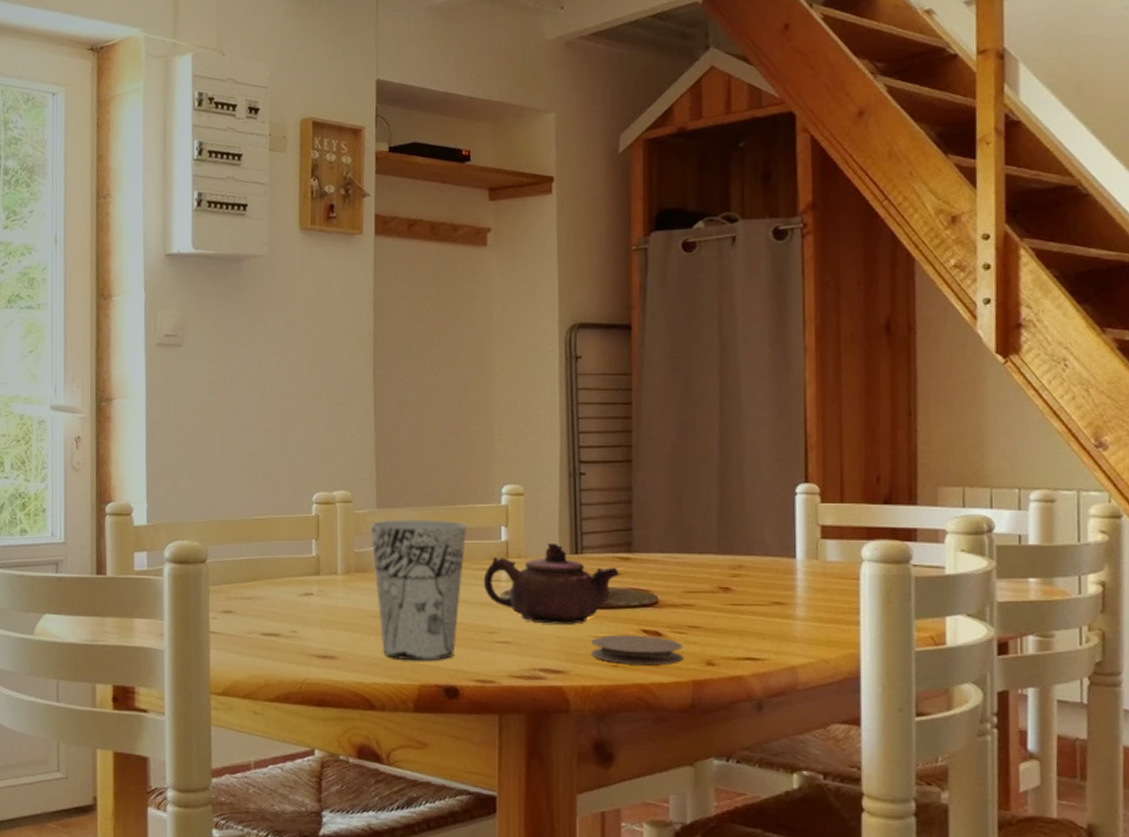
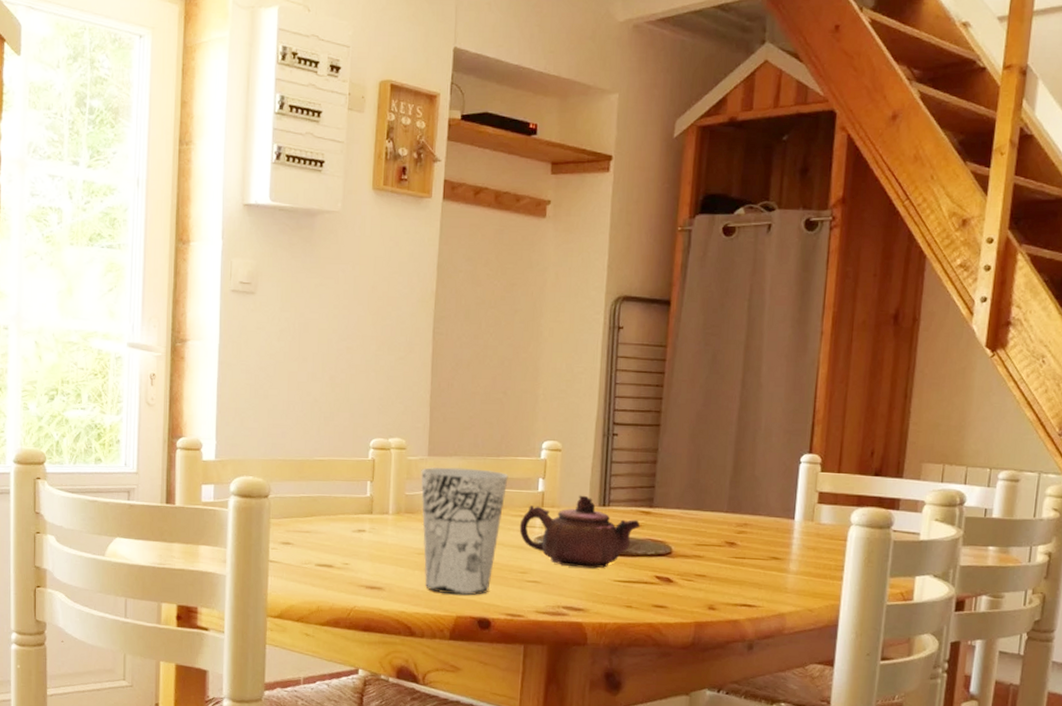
coaster: present [590,635,683,665] -> none [609,579,690,608]

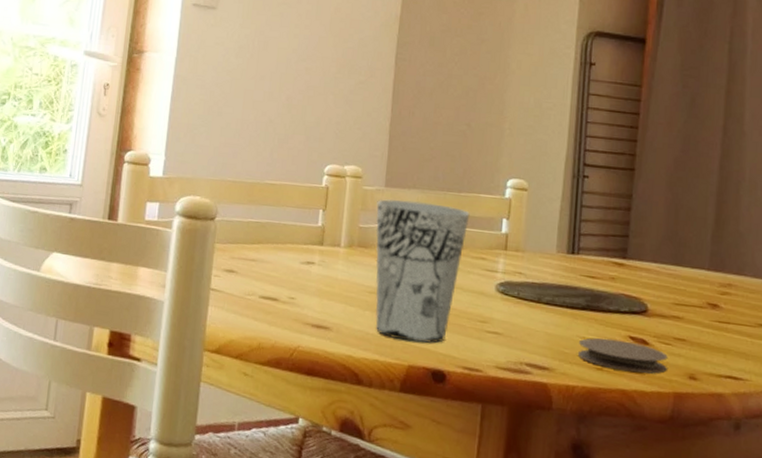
teapot: present [519,495,641,569] -> none [480,239,613,323]
coaster: none [609,579,690,608] -> present [577,337,668,374]

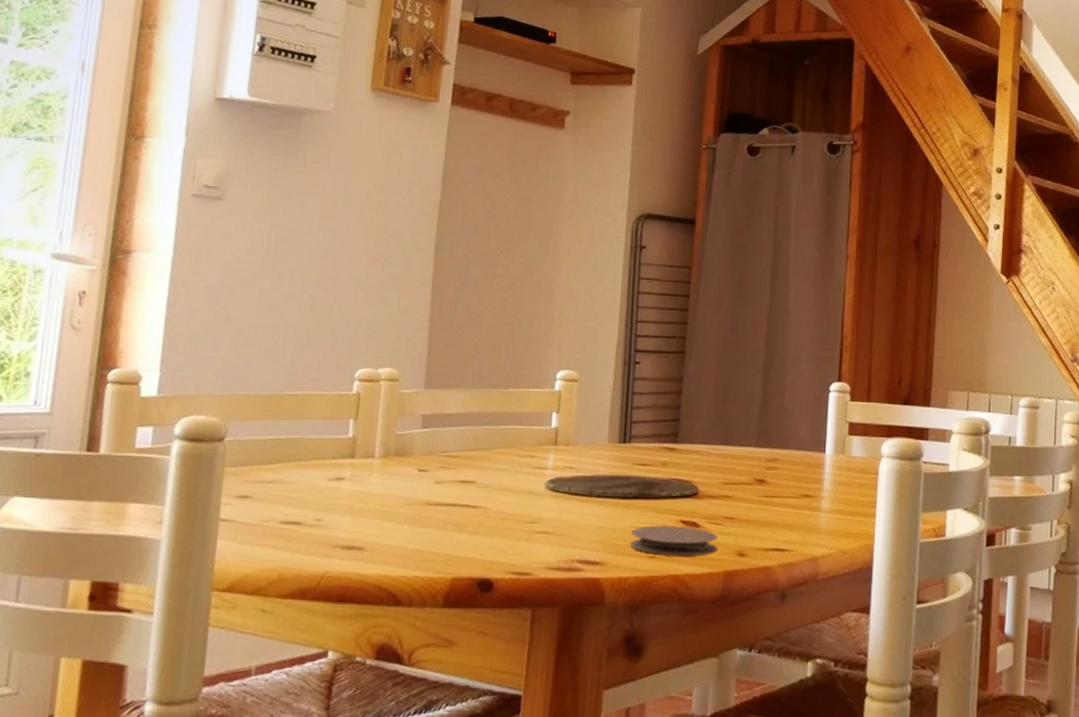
cup: present [375,199,470,343] -> none [414,401,518,552]

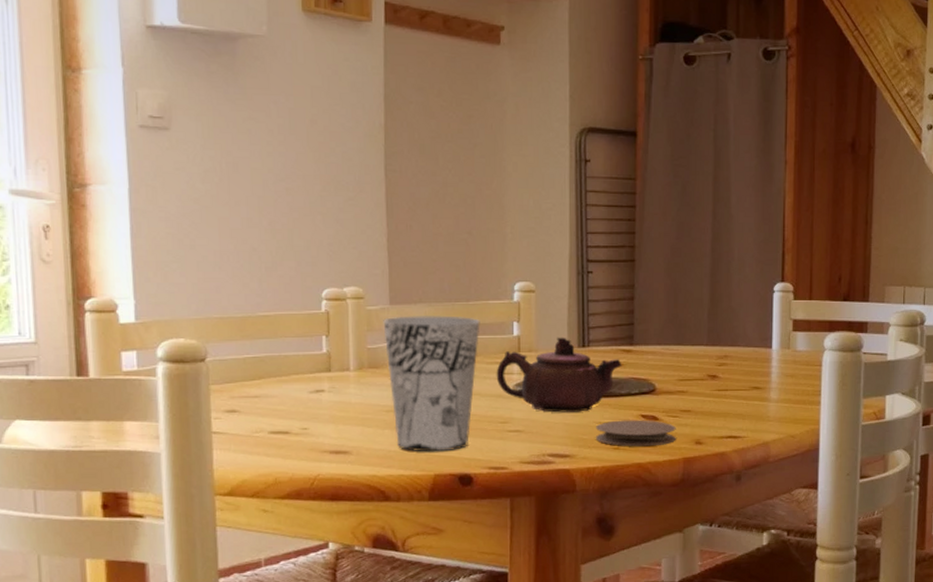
cup: none [414,401,518,552] -> present [383,316,480,452]
teapot: none [529,430,664,514] -> present [496,337,622,413]

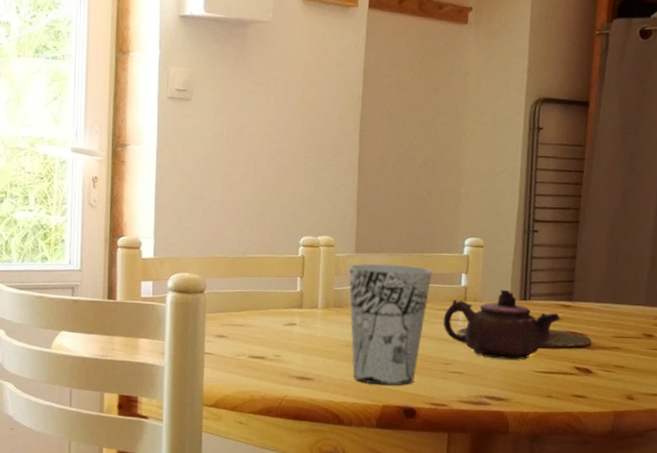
coaster: present [595,420,676,447] -> none [530,370,609,397]

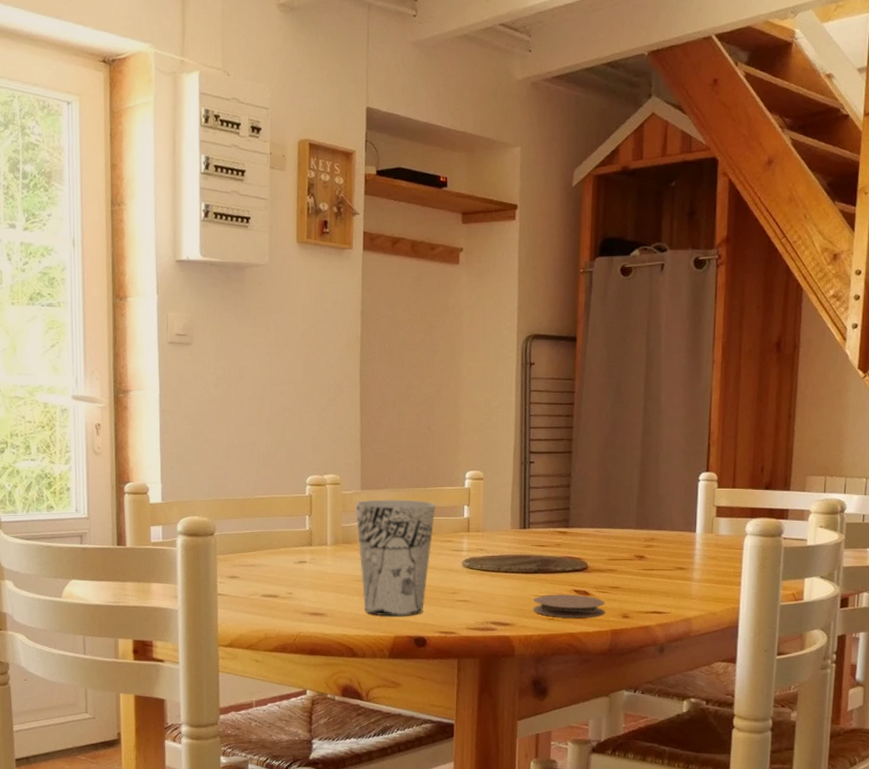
teapot: present [443,289,560,360] -> none [448,519,558,586]
coaster: none [530,370,609,397] -> present [532,594,605,618]

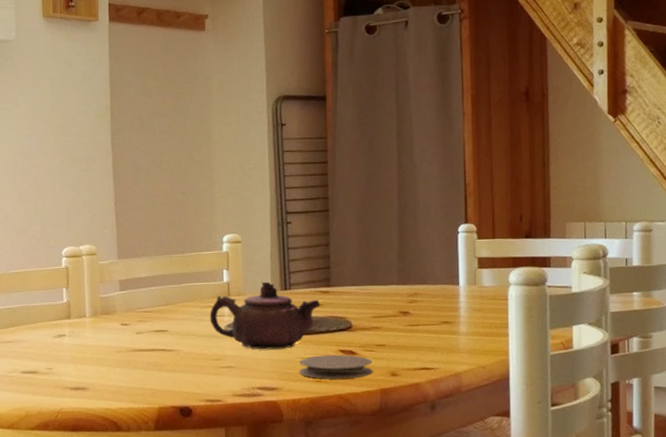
cup: present [355,499,436,617] -> none [113,266,195,387]
teapot: none [448,519,558,586] -> present [209,281,321,350]

